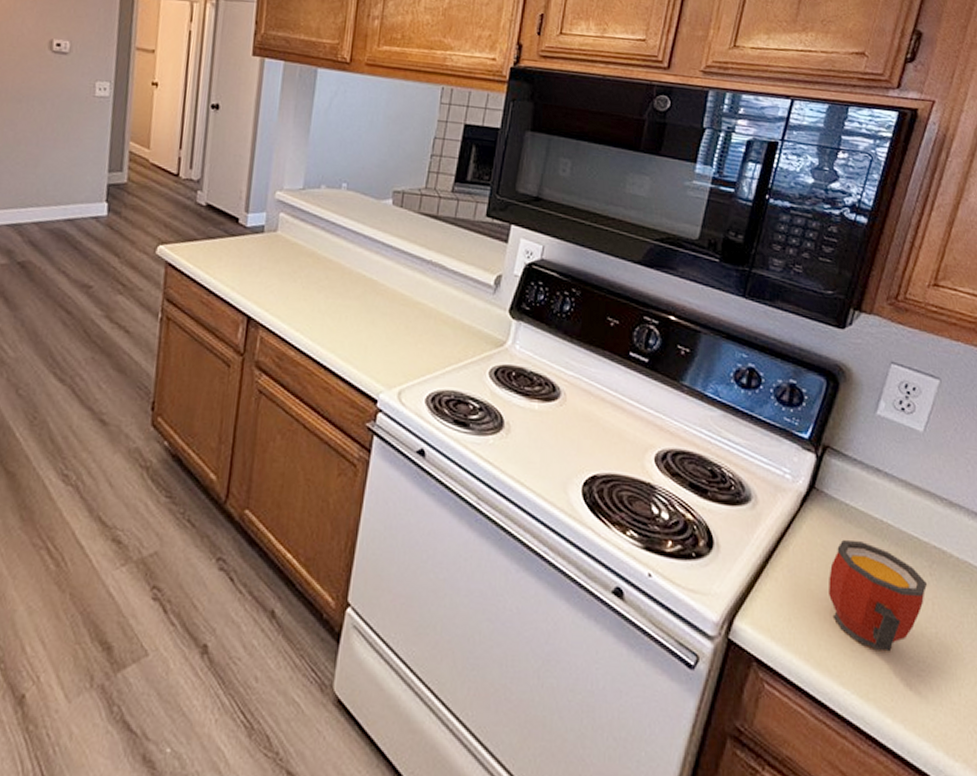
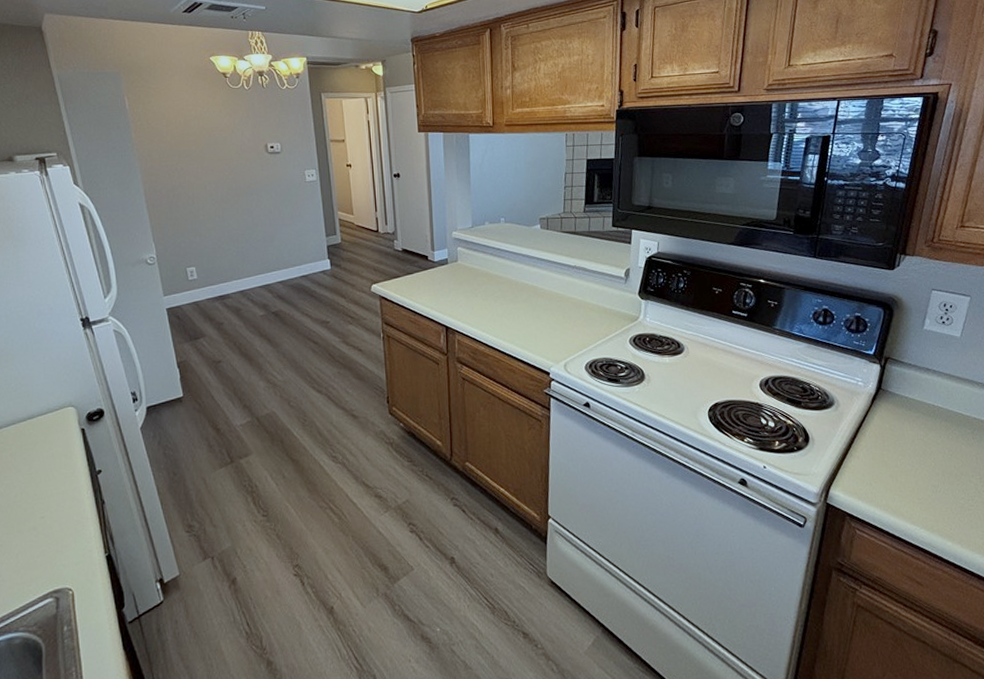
mug: present [829,540,928,652] -> none [897,422,972,497]

